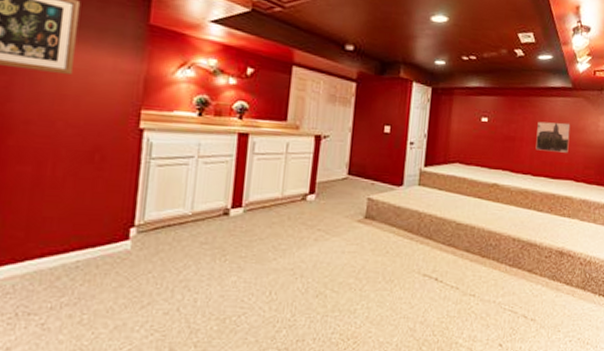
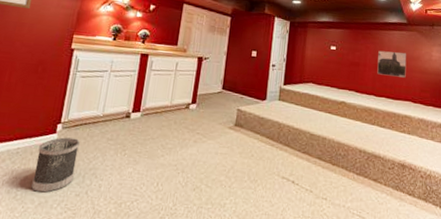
wastebasket: none [102,244,163,314] -> present [31,137,80,193]

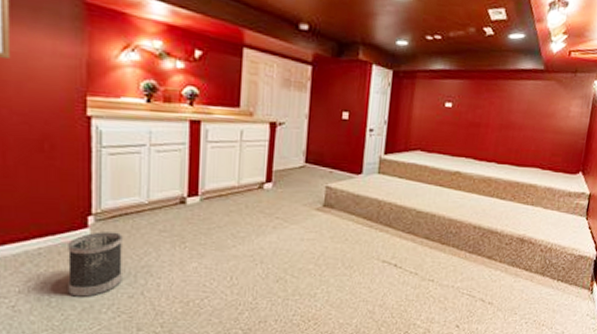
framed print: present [377,50,407,78] -> none [501,106,540,140]

